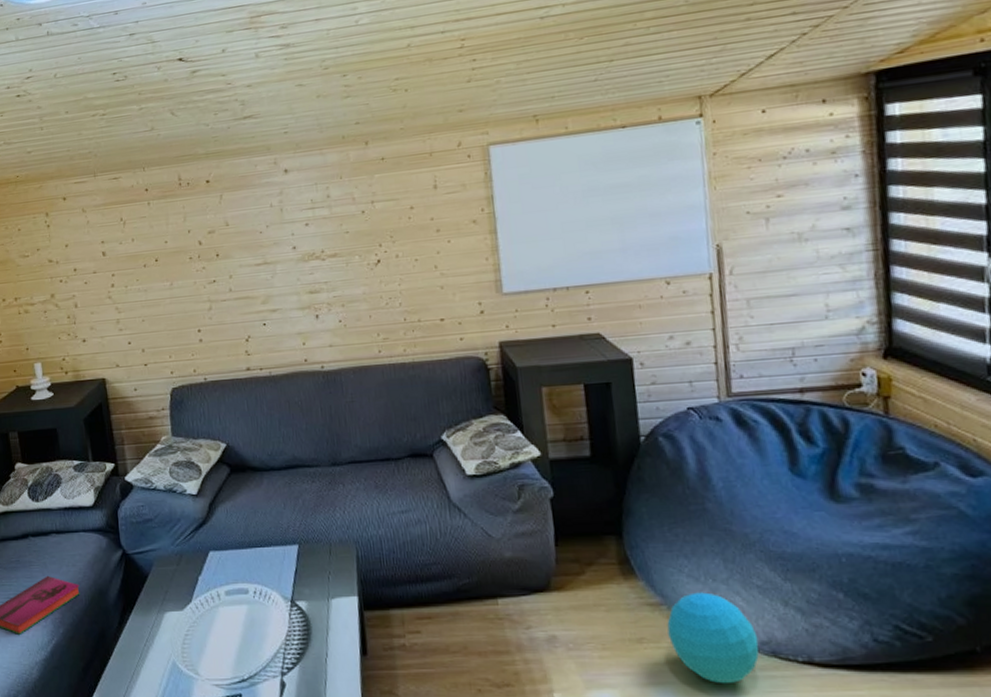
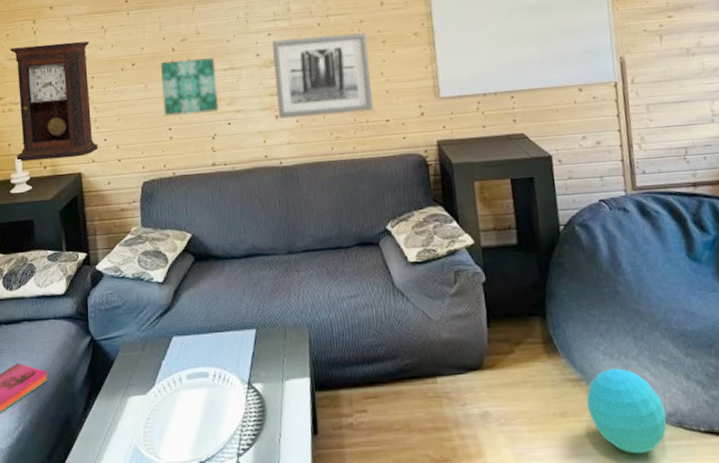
pendulum clock: none [22,235,122,367] -> present [10,41,98,162]
wall art: none [187,251,252,317] -> present [161,58,219,116]
wall art: none [310,220,426,319] -> present [272,32,373,119]

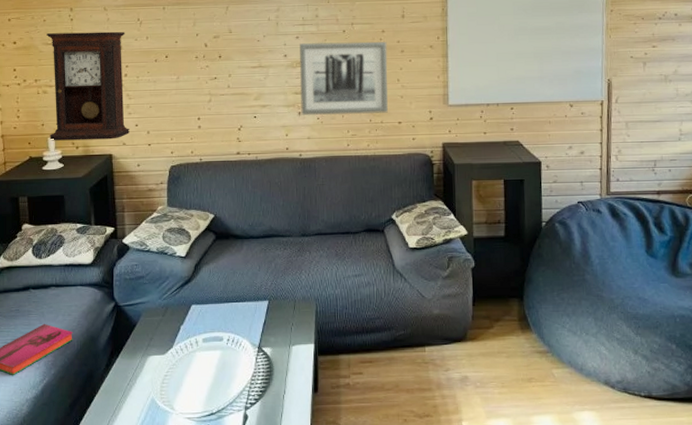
wall art: present [161,58,219,116] -> none [192,55,247,107]
ball: present [586,368,667,454] -> none [550,343,615,414]

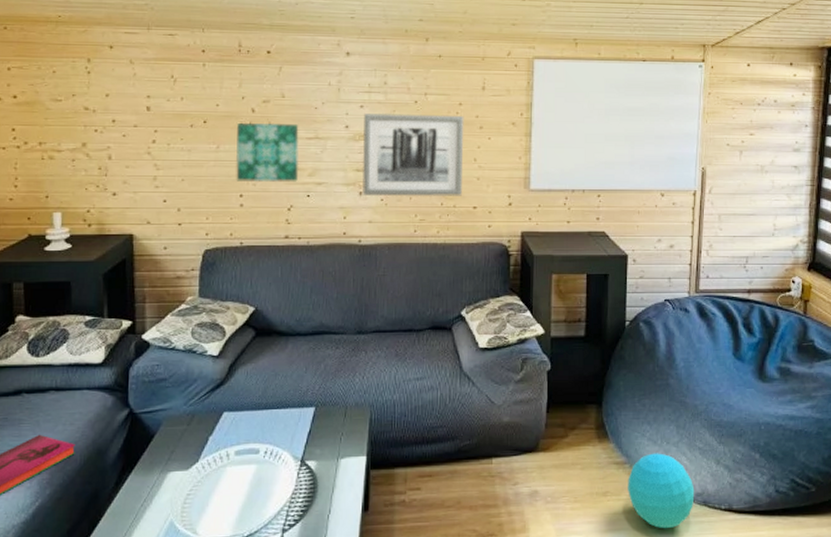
pendulum clock: present [46,31,129,141] -> none [55,87,156,217]
wall art: none [192,55,247,107] -> present [235,122,299,182]
ball: none [550,343,615,414] -> present [628,453,695,529]

